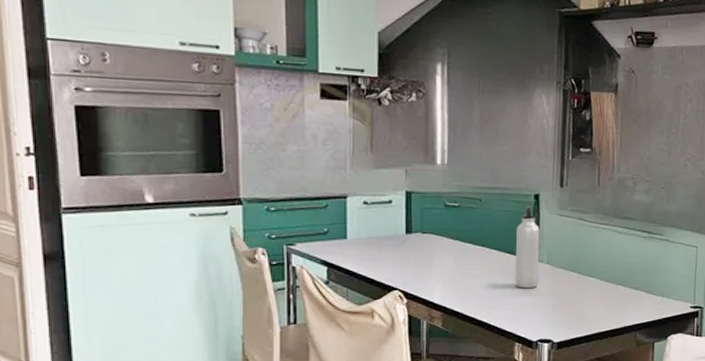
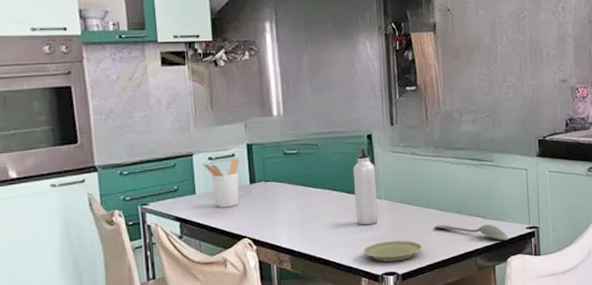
utensil holder: none [357,205,396,256] -> present [203,158,240,208]
plate: none [519,307,582,329] -> present [363,240,423,262]
spoon: none [595,295,671,318] -> present [433,224,509,241]

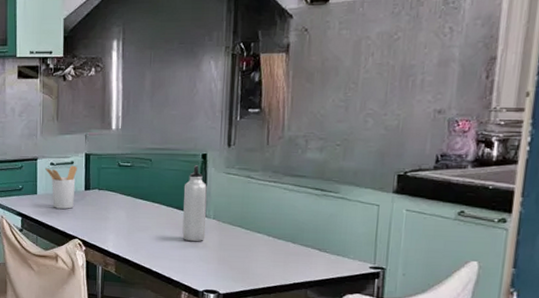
plate: present [363,240,423,262] -> none [185,259,248,281]
spoon: present [433,224,509,241] -> none [262,250,347,277]

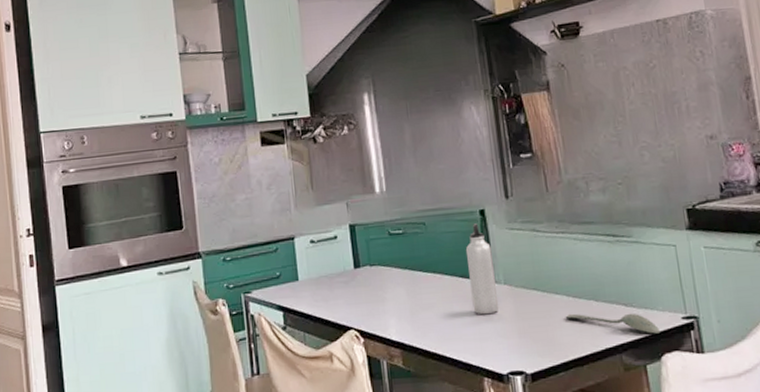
utensil holder: present [45,165,77,209] -> none [305,240,344,295]
spoon: none [262,250,347,277] -> present [565,313,661,334]

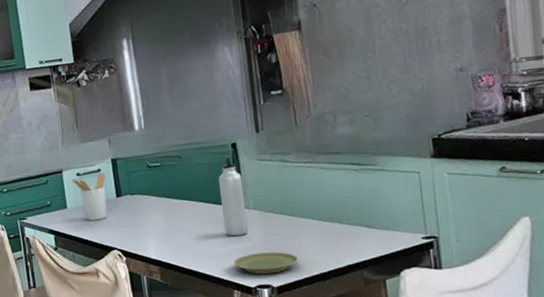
utensil holder: none [305,240,344,295] -> present [72,173,108,221]
plate: none [483,332,554,359] -> present [233,251,299,274]
spoon: present [565,313,661,334] -> none [310,233,401,252]

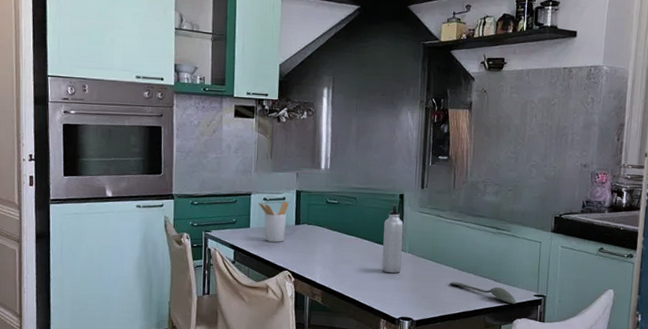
plate: present [233,251,299,274] -> none [384,290,438,309]
spoon: none [310,233,401,252] -> present [449,281,517,304]

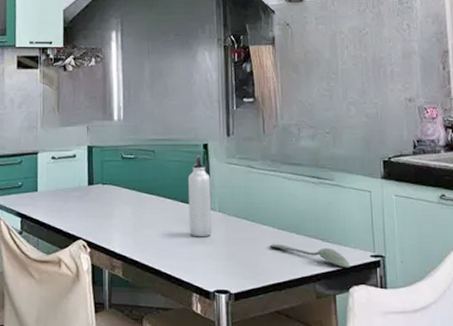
utensil holder: present [259,201,289,242] -> none [46,159,80,206]

